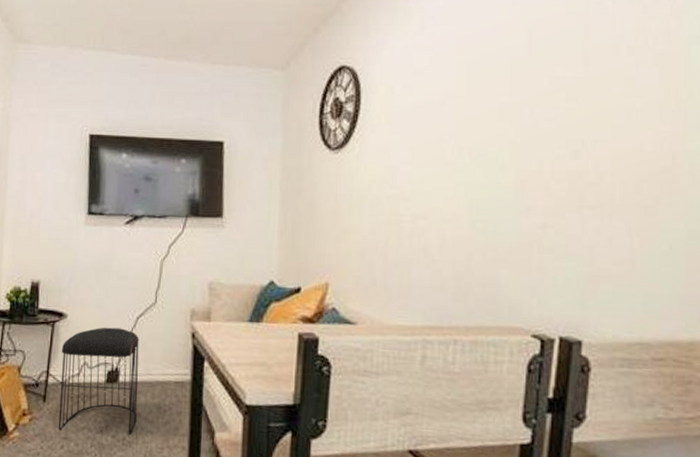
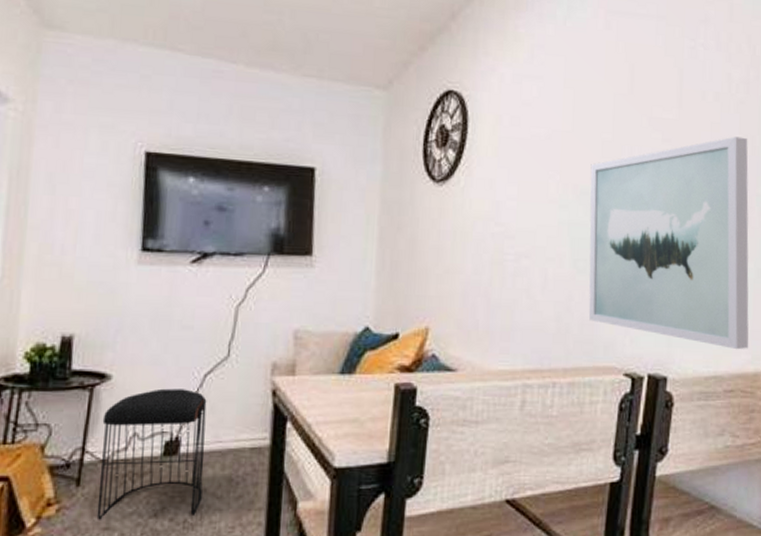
wall art: none [487,90,682,316] -> present [588,136,749,350]

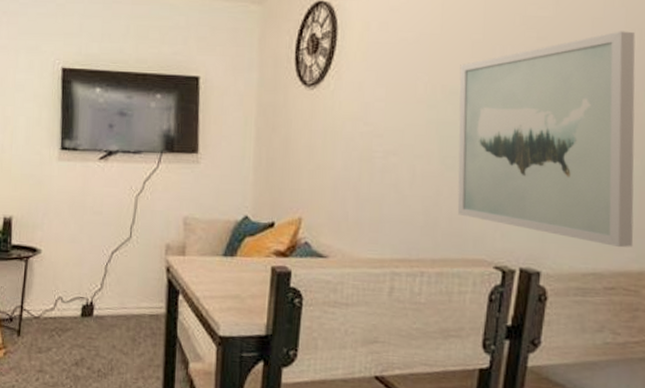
stool: present [96,388,207,520] -> none [33,262,114,366]

